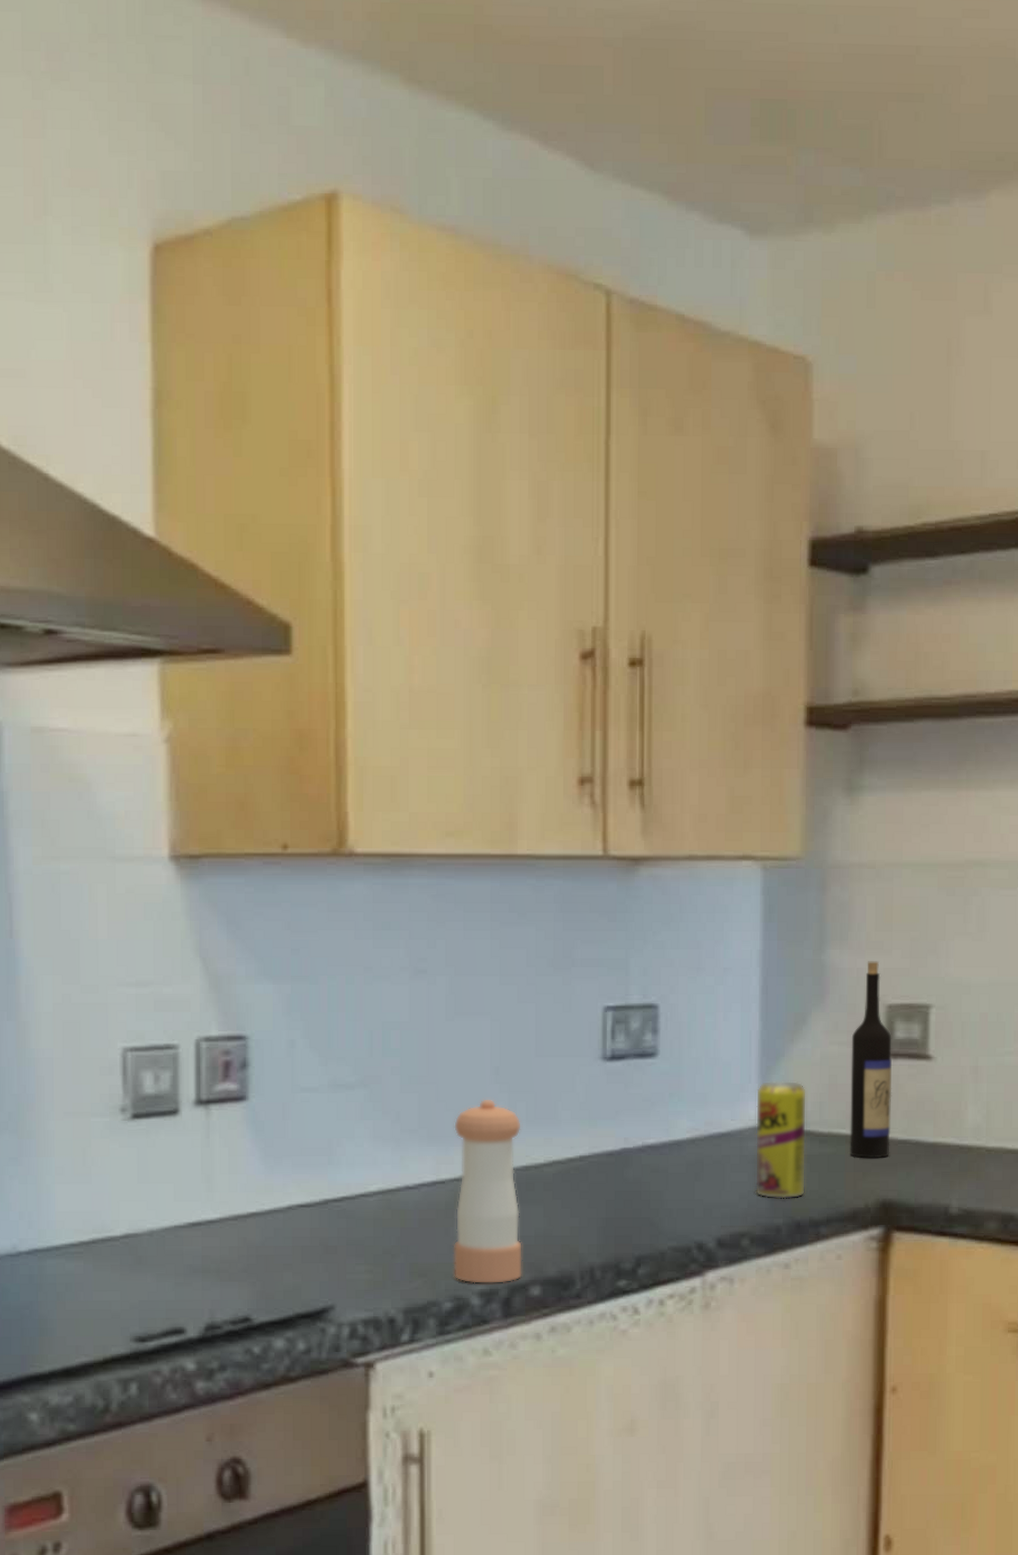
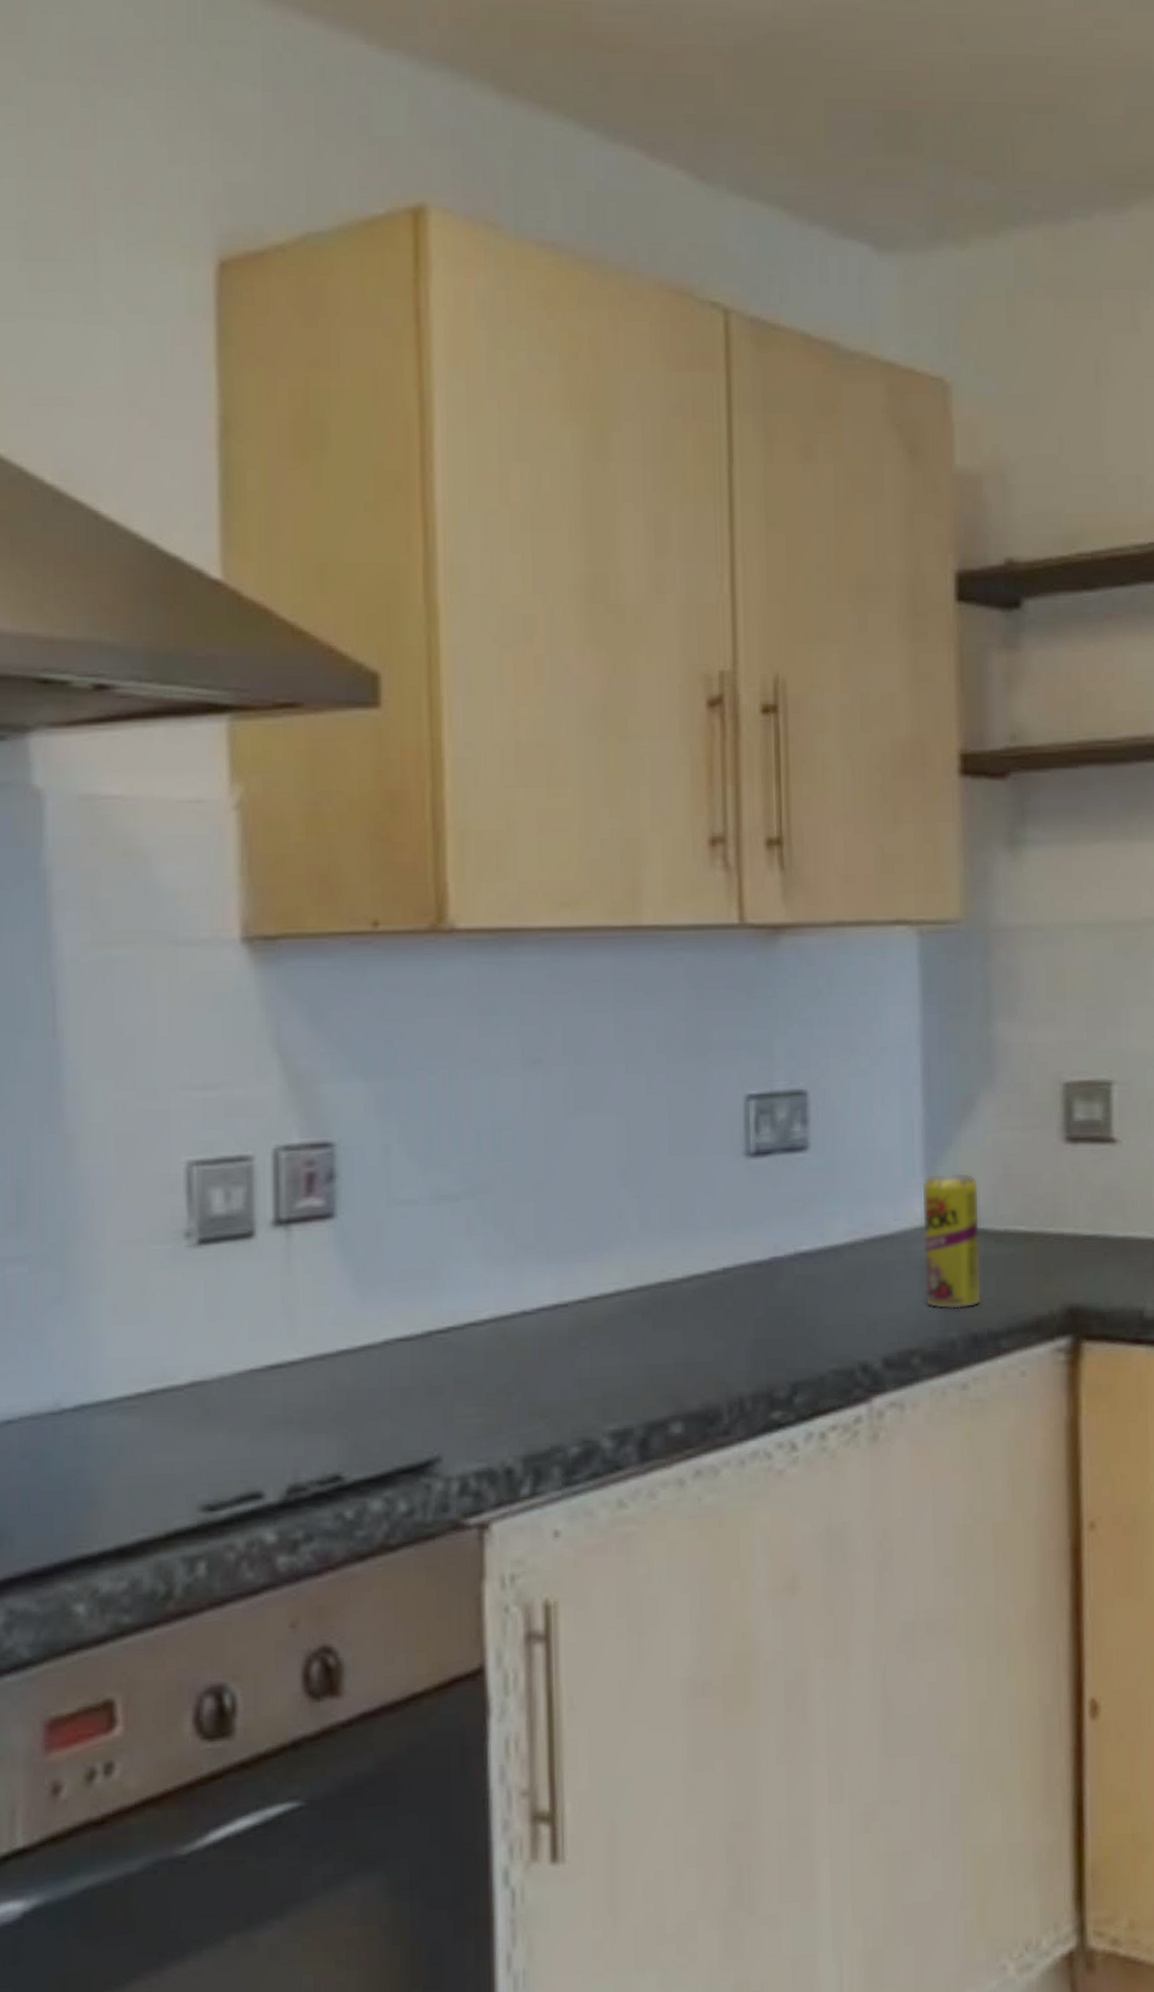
pepper shaker: present [453,1099,523,1285] -> none [577,1206,662,1424]
wine bottle: present [849,961,892,1158] -> none [1026,1034,1075,1258]

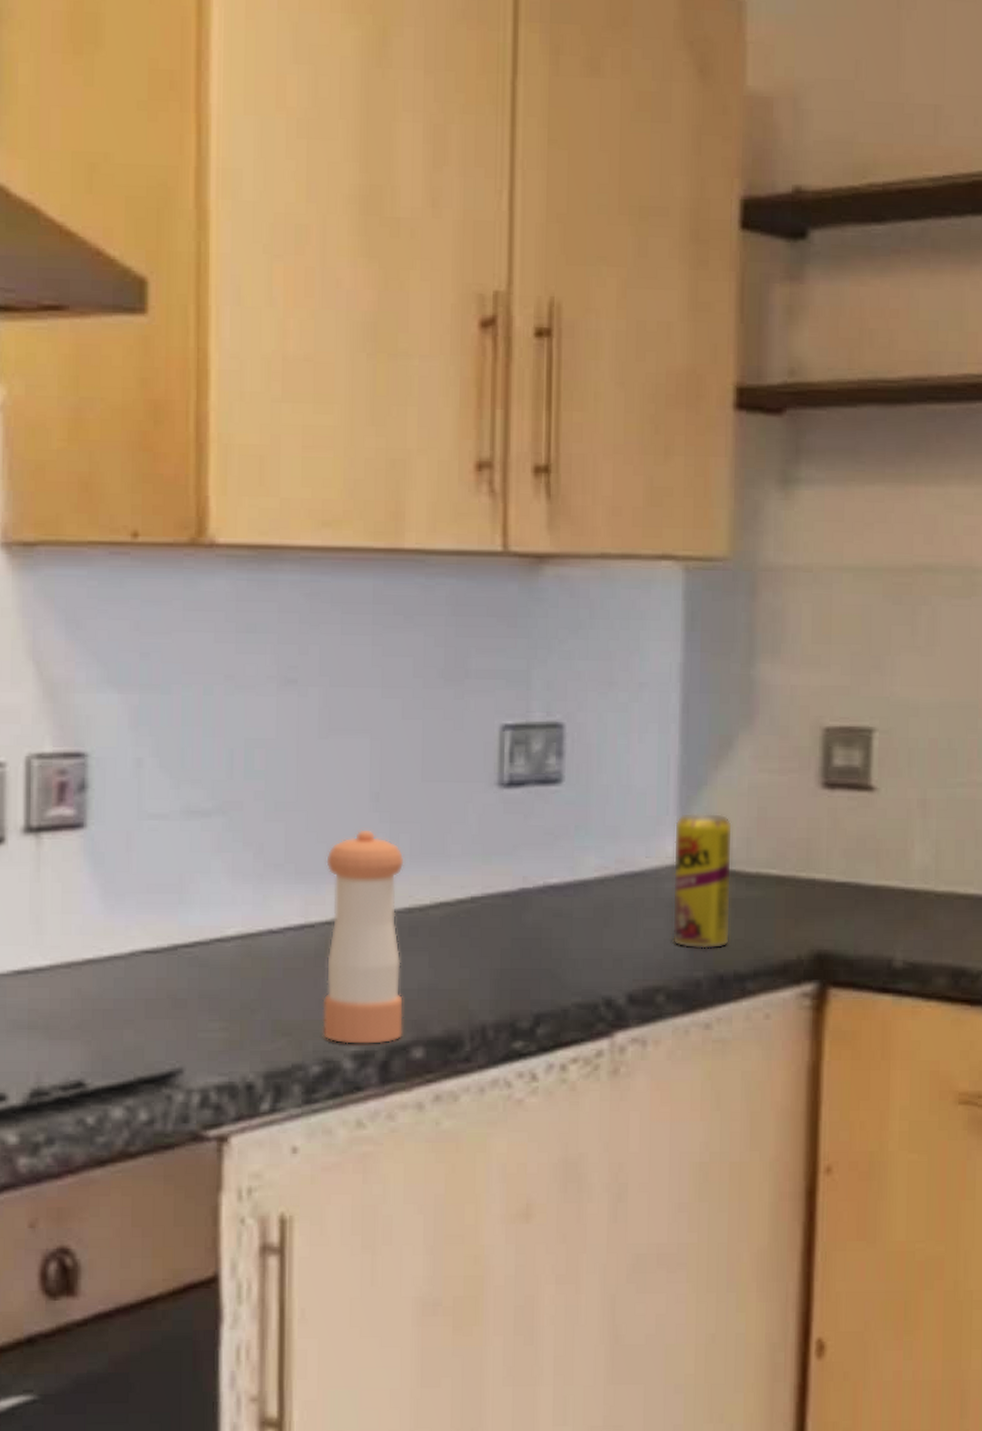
pepper shaker: none [577,1206,662,1424] -> present [322,829,404,1045]

